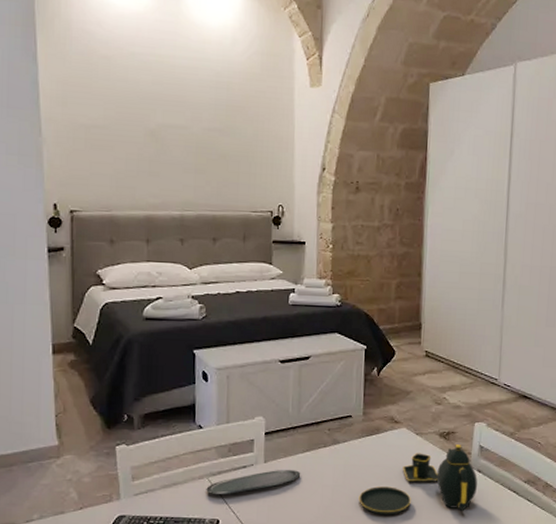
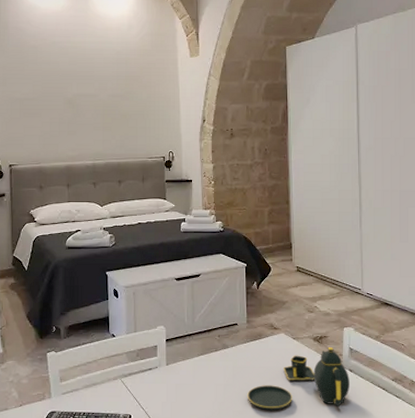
oval tray: present [206,470,301,494] -> none [120,371,197,393]

